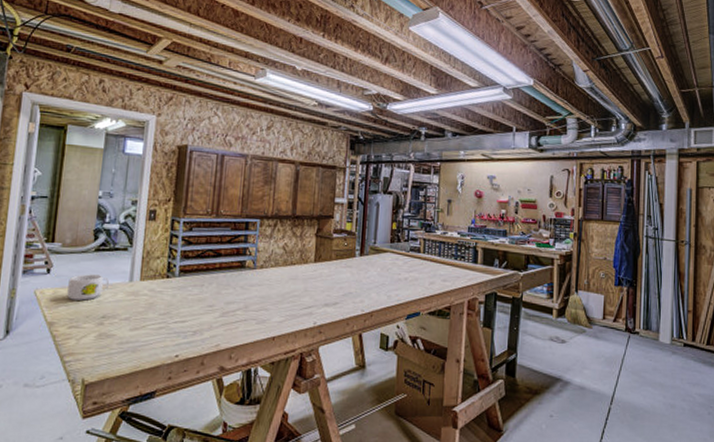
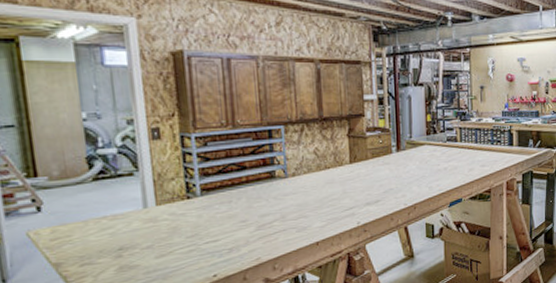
mug: present [67,274,109,301] -> none [67,205,119,237]

